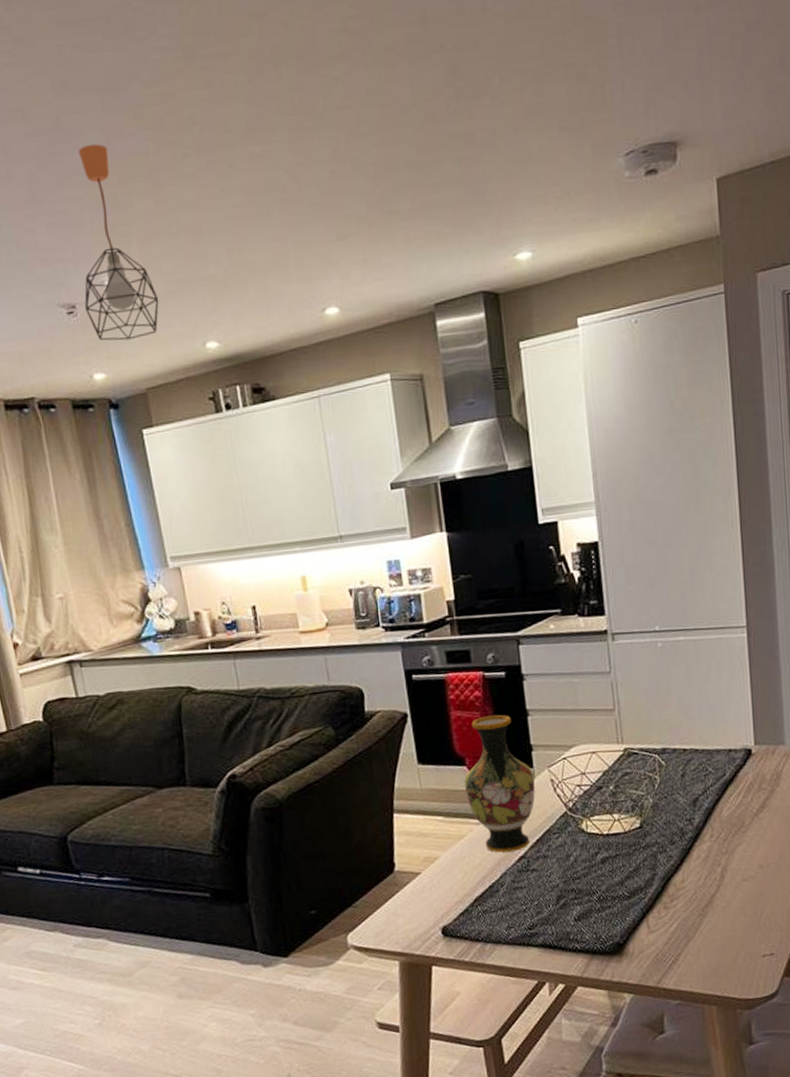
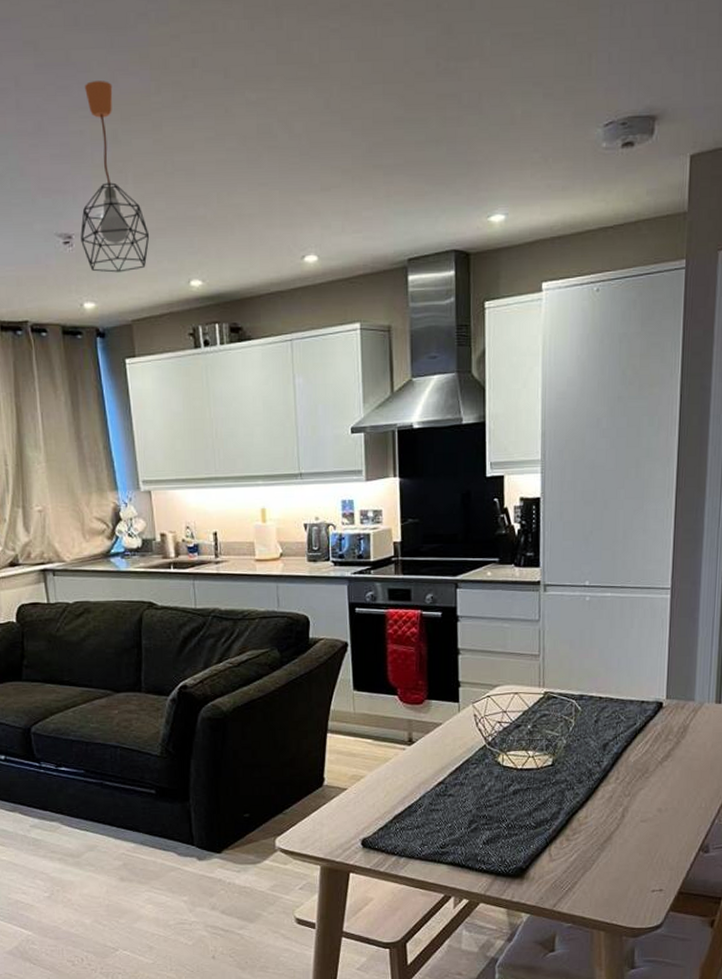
vase: present [464,714,535,853] -> none [395,651,460,777]

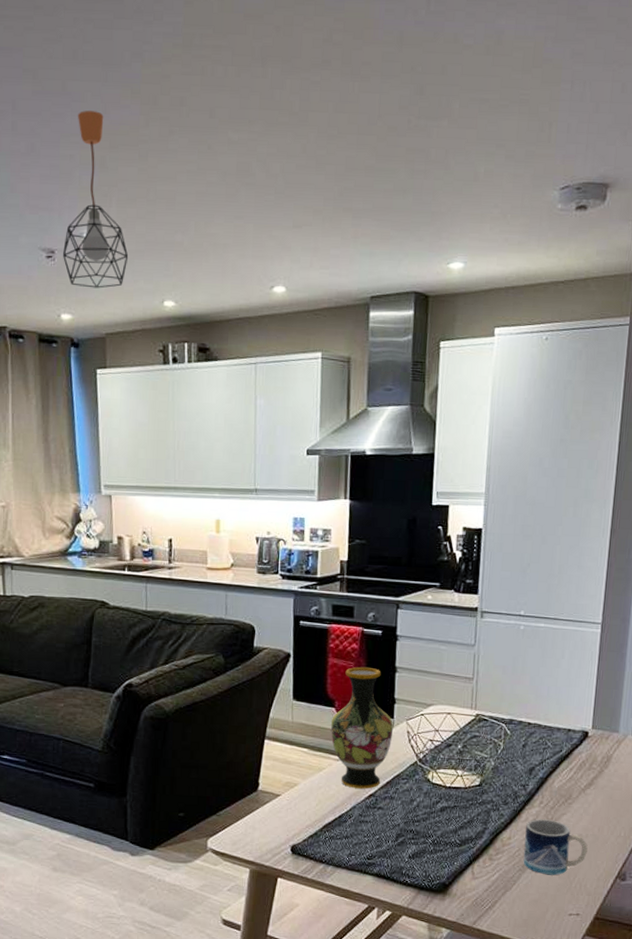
vase: none [395,651,460,777] -> present [331,666,394,789]
mug: none [601,795,668,852] -> present [523,819,588,876]

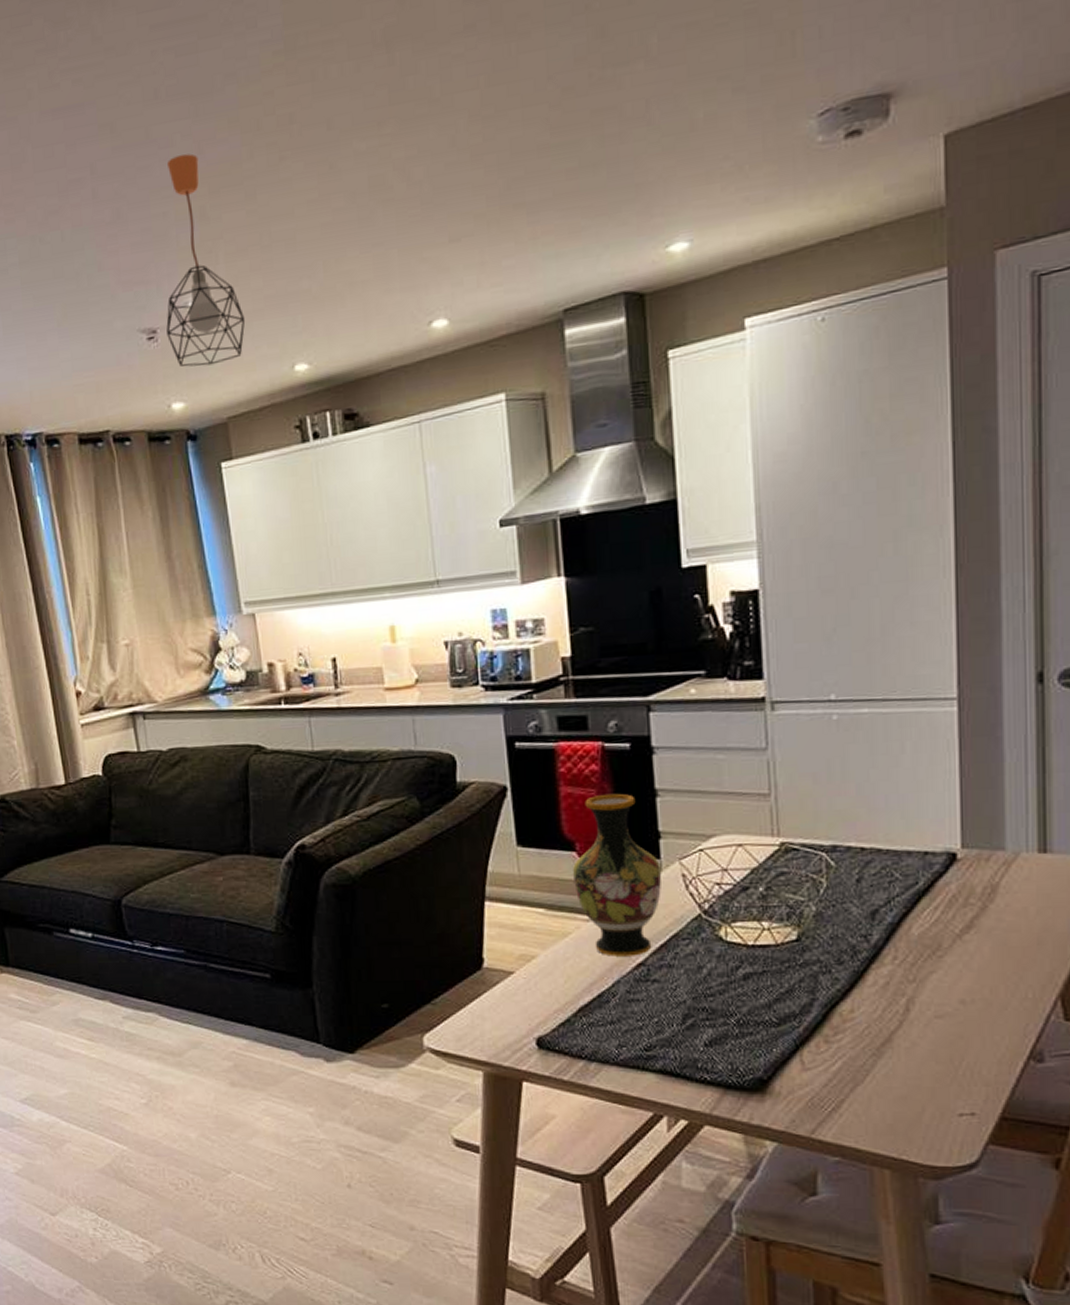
mug: present [523,819,588,876] -> none [875,981,977,1060]

